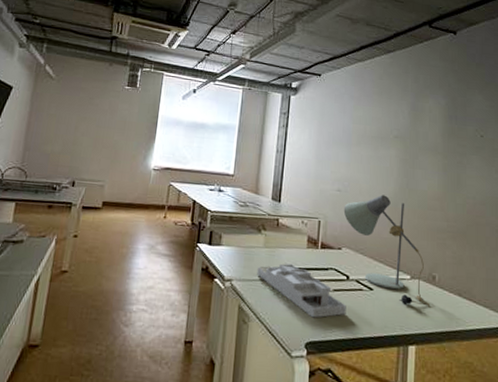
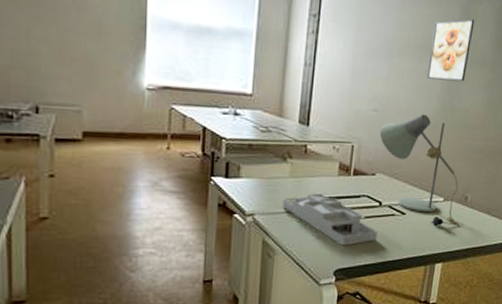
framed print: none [383,114,423,167] -> present [427,18,475,82]

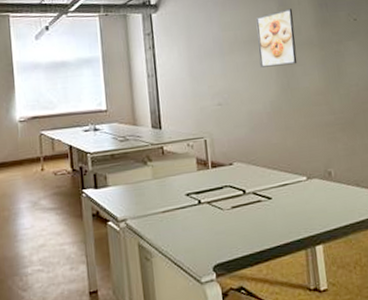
desk organizer: present [282,193,378,246] -> none [150,190,249,240]
desk lamp: present [379,114,459,227] -> none [227,100,330,207]

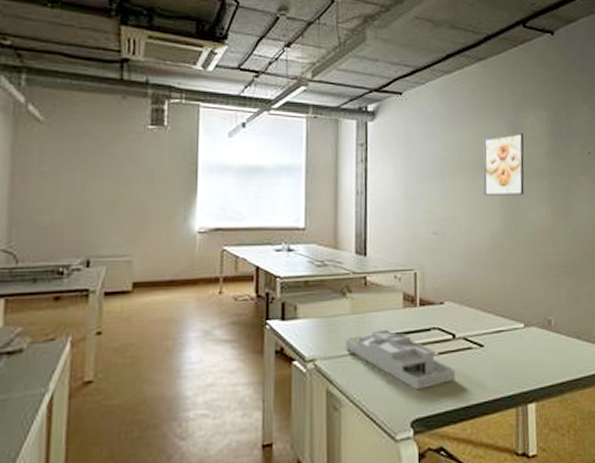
desk organizer: none [150,190,249,240] -> present [345,329,455,390]

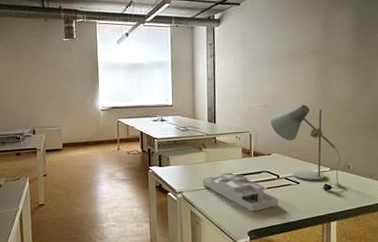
desk lamp: none [442,233,547,359] -> present [270,104,346,192]
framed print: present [483,133,525,196] -> none [301,29,334,78]

